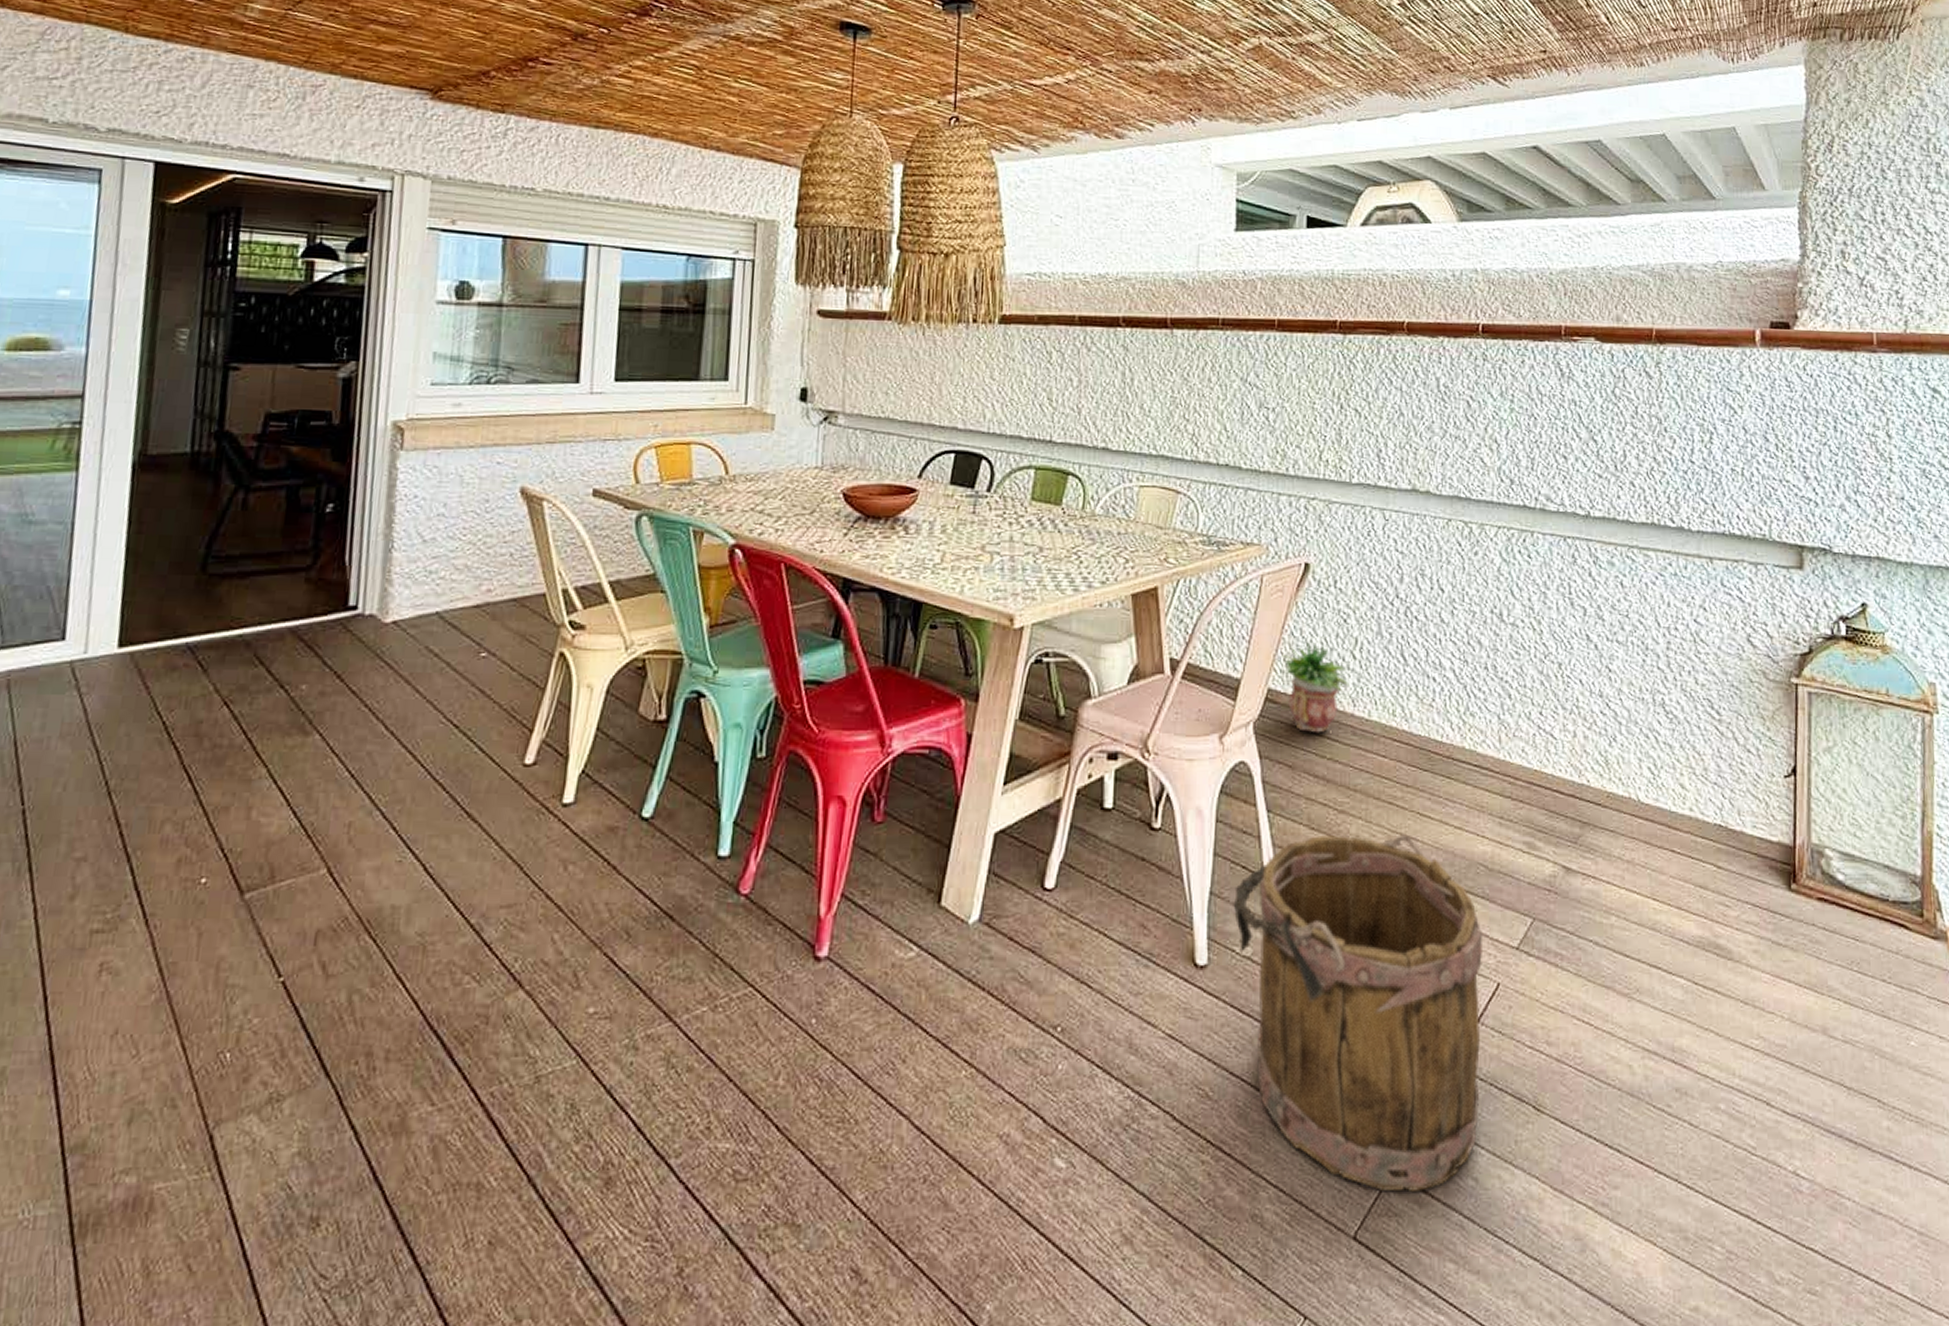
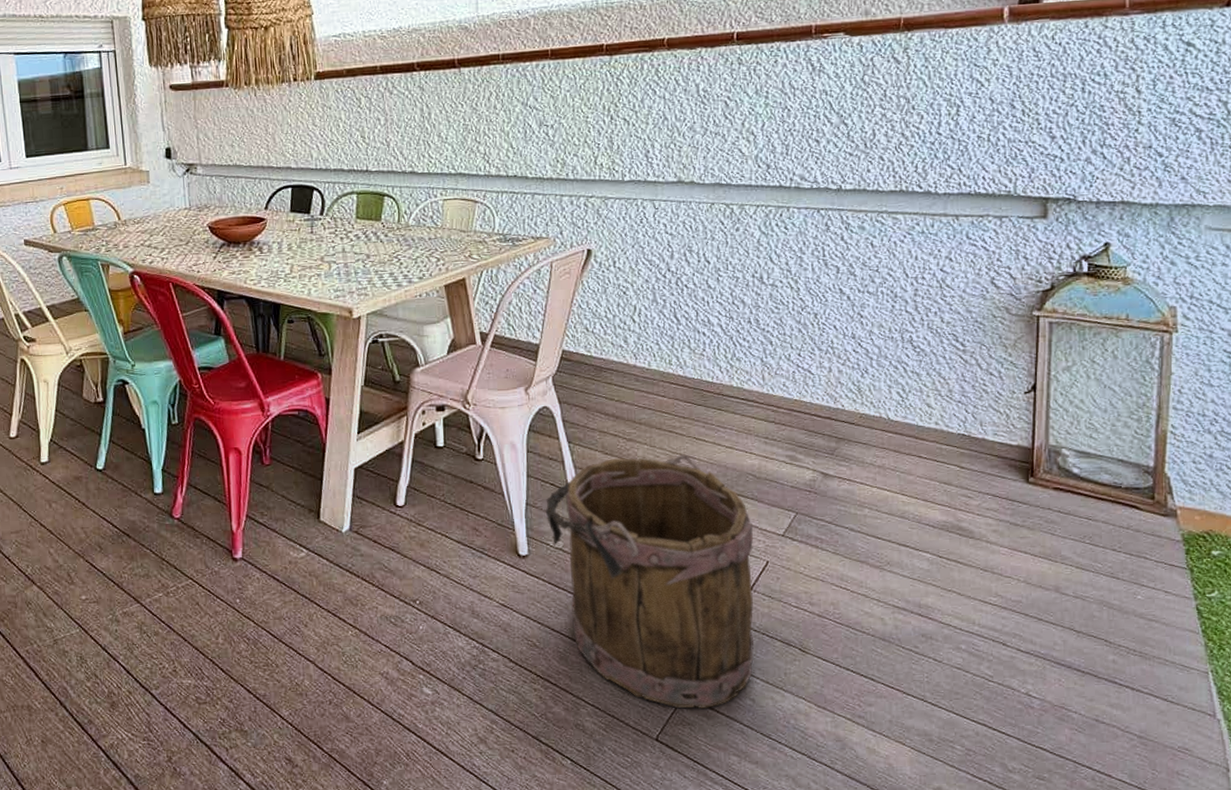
potted plant: present [1280,642,1349,733] -> none [571,312,631,382]

